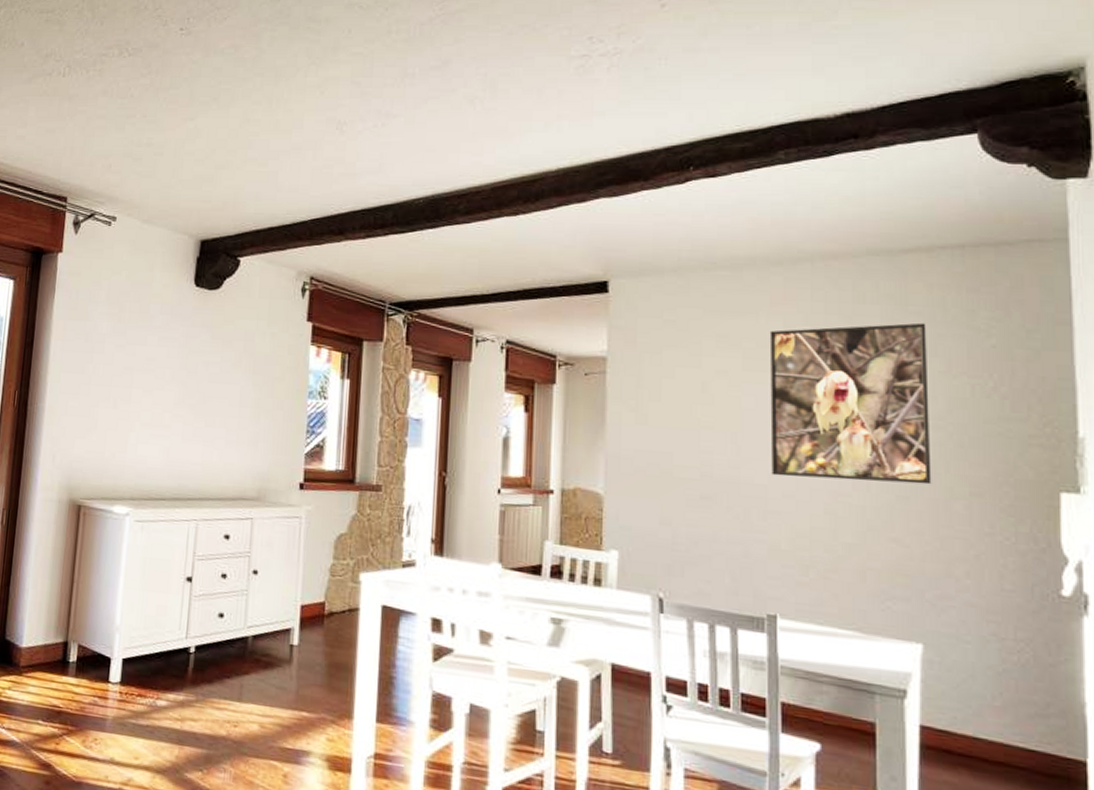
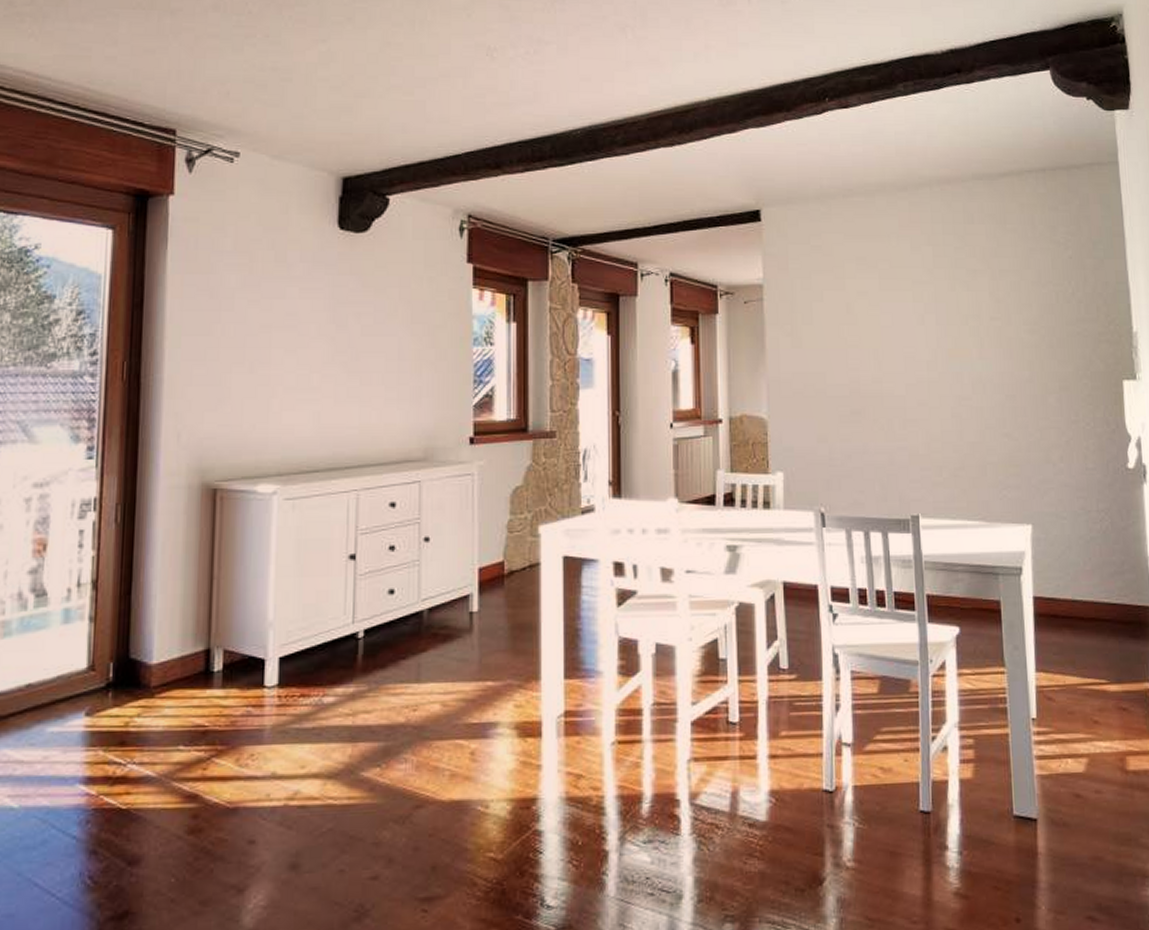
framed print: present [769,322,932,485] -> none [900,239,1031,386]

